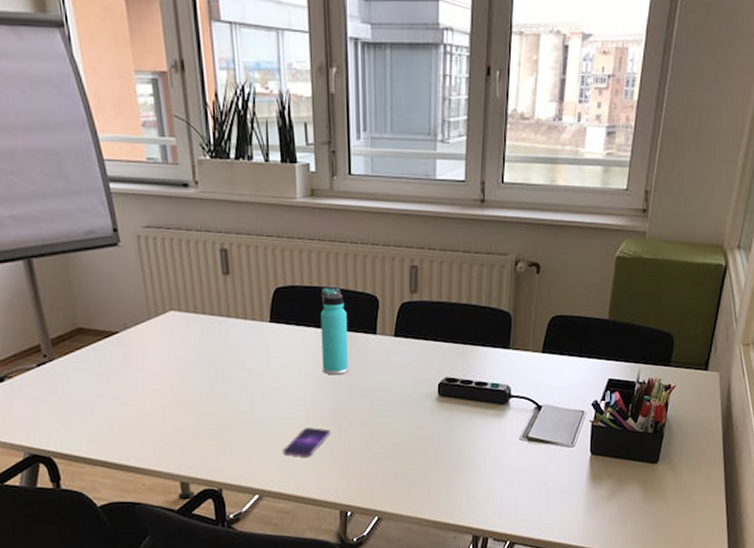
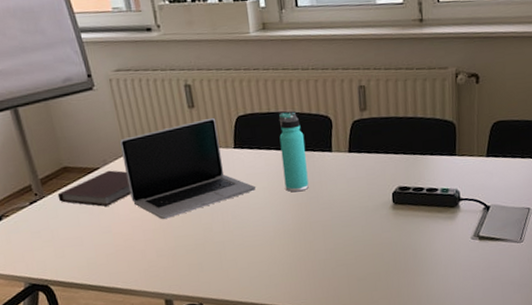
notebook: none [69,335,153,375] -> present [57,170,132,207]
laptop: none [143,287,290,395] -> present [119,117,255,220]
smartphone: present [283,427,331,457] -> none [255,241,297,269]

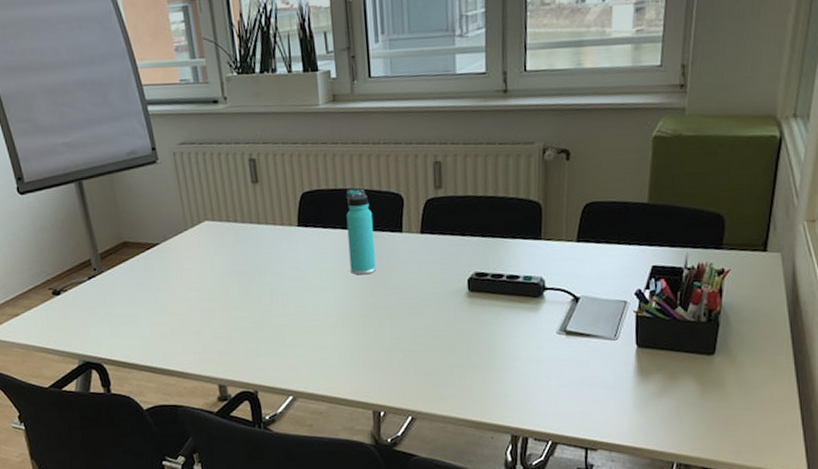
notebook: present [57,170,132,207] -> none [116,246,190,284]
laptop: present [119,117,255,220] -> none [180,193,318,300]

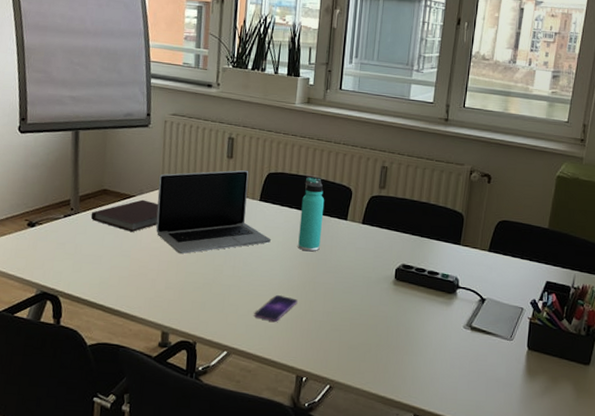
notebook: none [116,246,190,284] -> present [90,199,159,232]
laptop: none [180,193,318,300] -> present [156,170,271,254]
smartphone: none [315,327,361,358] -> present [254,294,298,322]

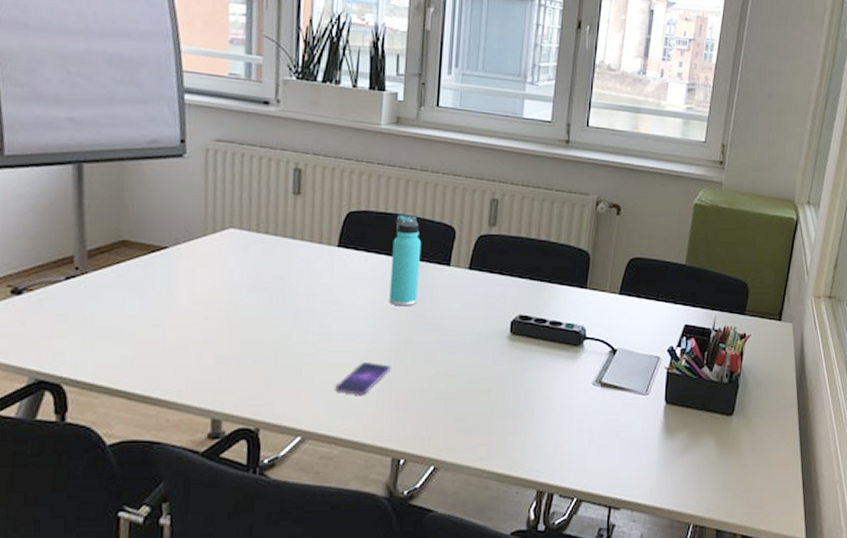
notebook: present [90,199,159,232] -> none [104,252,202,294]
laptop: present [156,170,271,254] -> none [198,208,354,319]

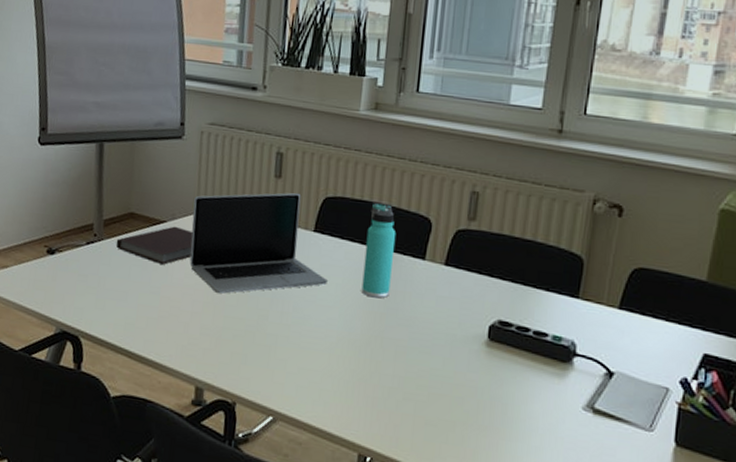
notebook: none [104,252,202,294] -> present [116,226,193,265]
laptop: none [198,208,354,319] -> present [190,192,327,294]
smartphone: present [335,361,391,395] -> none [306,350,361,384]

